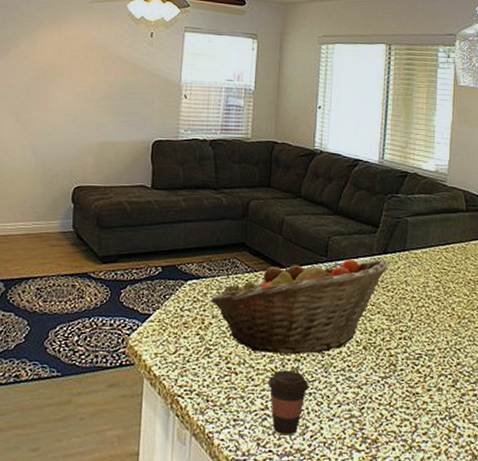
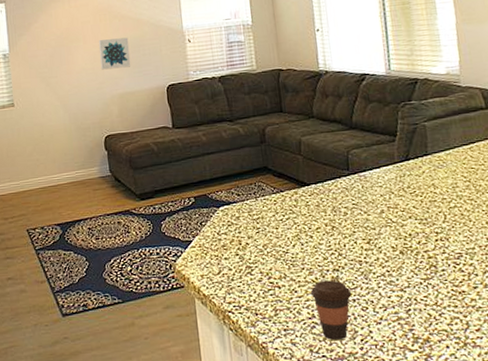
wall art: none [82,78,120,115] -> present [98,37,131,70]
fruit basket: present [211,259,388,355] -> none [244,166,413,266]

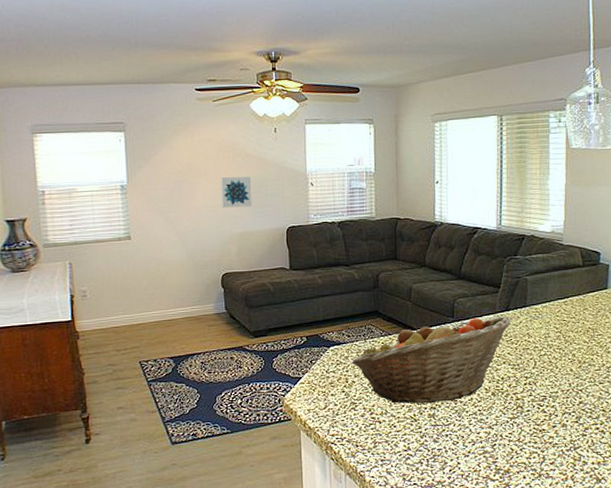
fruit basket: none [244,166,413,266] -> present [352,316,511,404]
coffee cup: present [310,280,352,341] -> none [408,417,445,471]

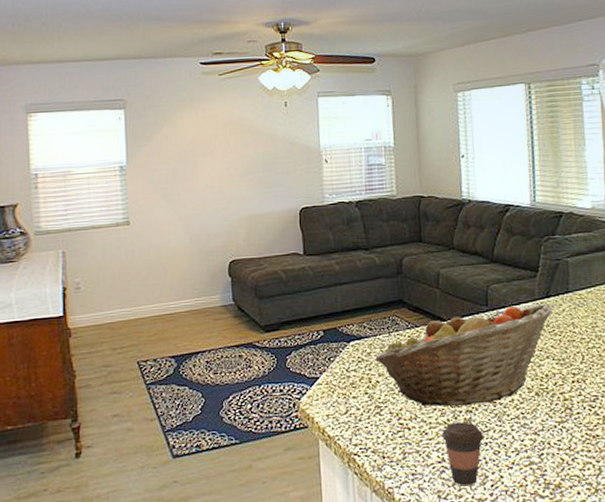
wall art: present [220,176,252,208] -> none [227,154,262,189]
coffee cup: none [408,417,445,471] -> present [441,422,484,486]

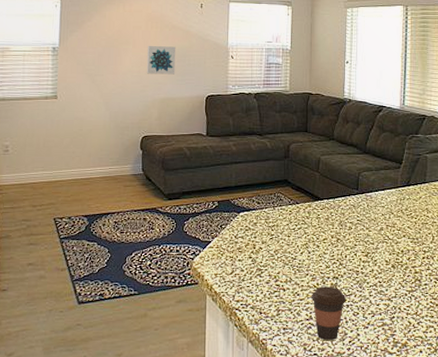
wall art: none [227,154,262,189] -> present [146,45,176,75]
fruit basket: present [375,304,553,407] -> none [260,191,411,273]

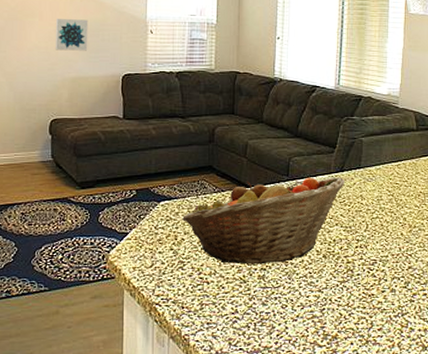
fruit basket: none [260,191,411,273] -> present [182,177,345,265]
coffee cup: present [311,286,347,341] -> none [236,278,275,335]

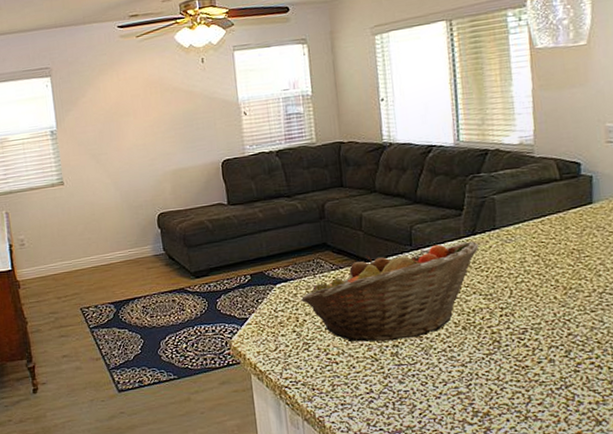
wall art: present [54,18,89,51] -> none [149,111,184,146]

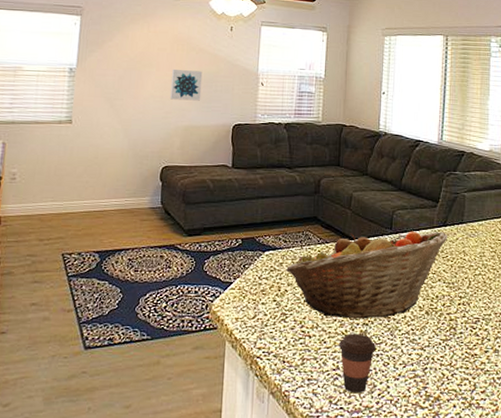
wall art: none [149,111,184,146] -> present [169,68,203,101]
coffee cup: none [368,356,411,415] -> present [338,333,377,394]

